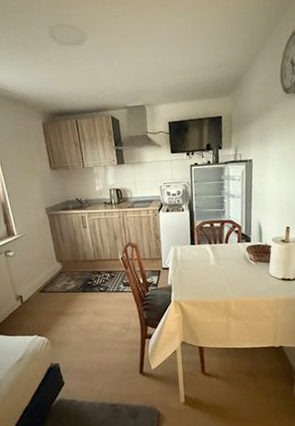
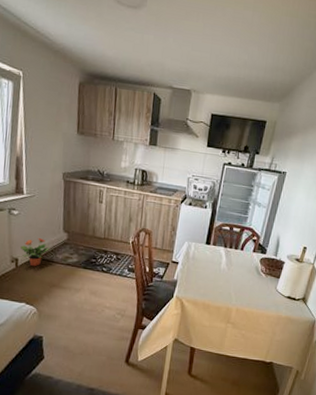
potted plant: none [22,272,48,300] -> present [21,237,50,267]

